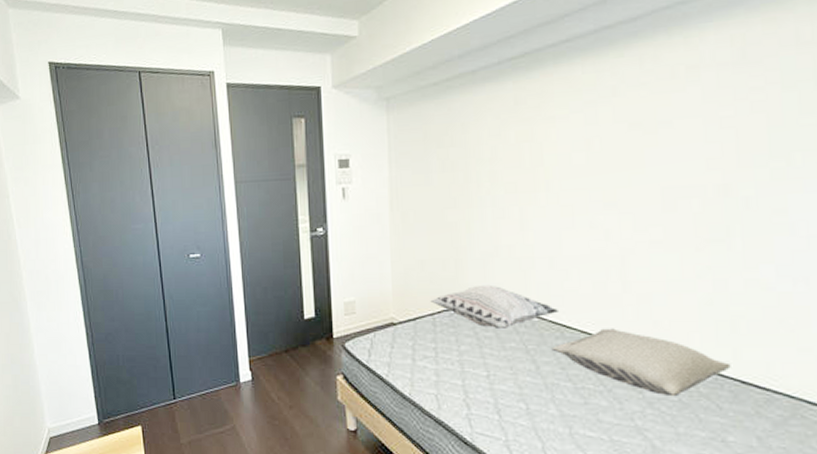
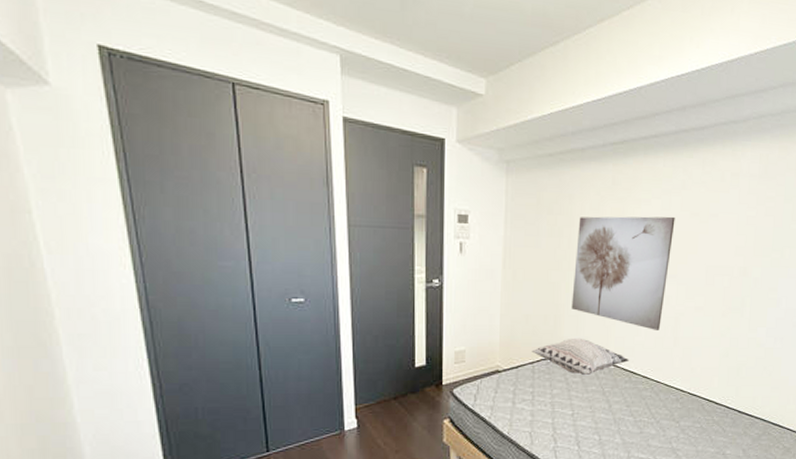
wall art: none [474,131,607,273] -> present [571,216,675,330]
pillow: present [551,328,731,397] -> none [621,374,734,425]

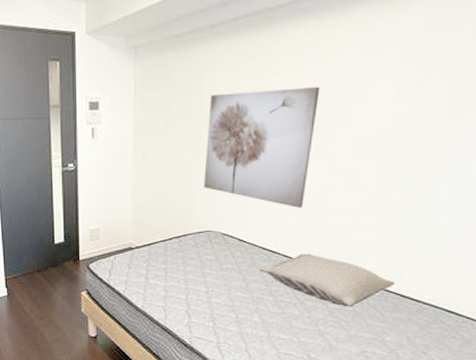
decorative pillow: present [531,338,629,376] -> none [163,216,267,254]
pillow: none [621,374,734,425] -> present [259,253,395,308]

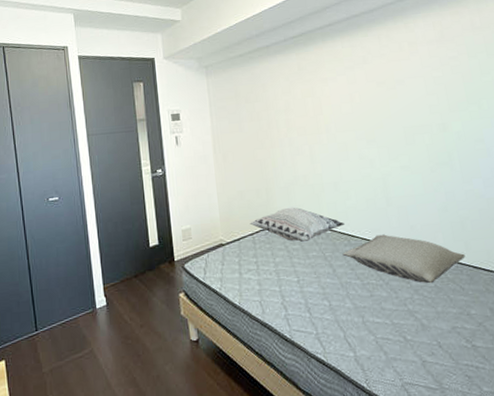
decorative pillow: none [163,216,267,254] -> present [250,207,344,242]
wall art: present [204,86,320,208] -> none [274,88,370,193]

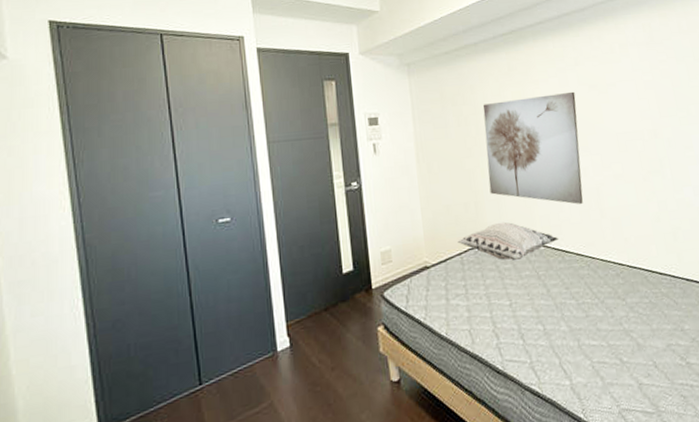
wall art: none [274,88,370,193] -> present [483,91,583,205]
pillow: present [342,234,465,284] -> none [556,248,678,300]

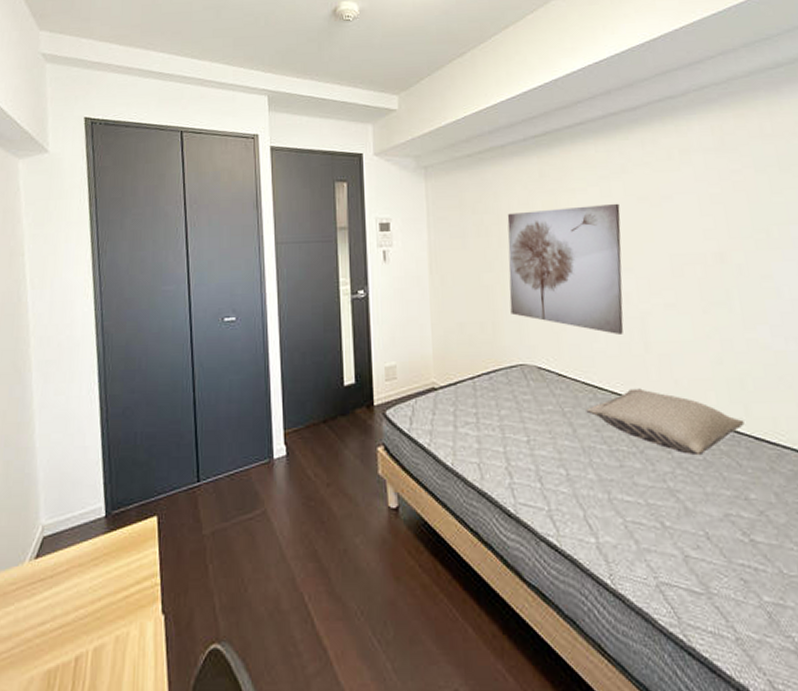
decorative pillow: present [457,221,558,261] -> none [470,347,590,393]
pillow: none [556,248,678,300] -> present [586,388,744,456]

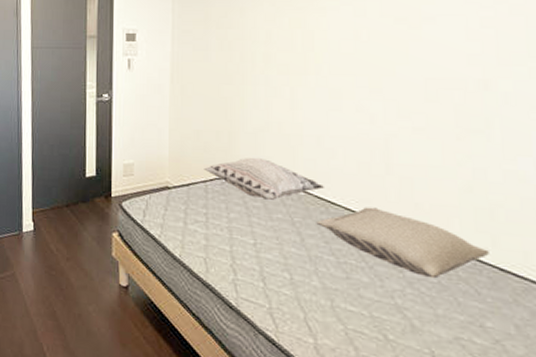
decorative pillow: none [470,347,590,393] -> present [204,157,324,201]
wall art: present [507,203,624,334] -> none [248,23,374,154]

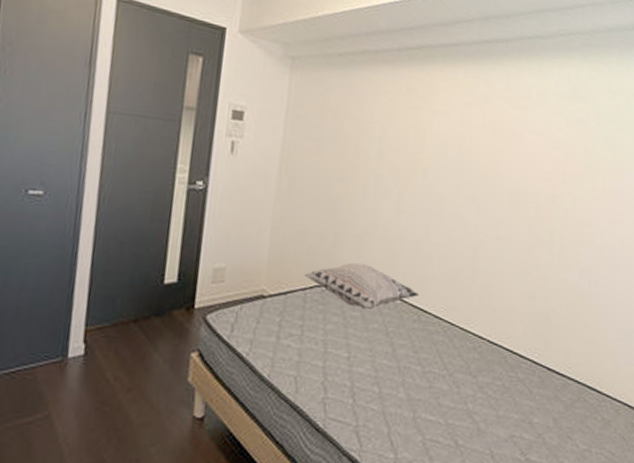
pillow: present [316,207,489,279] -> none [408,314,542,382]

